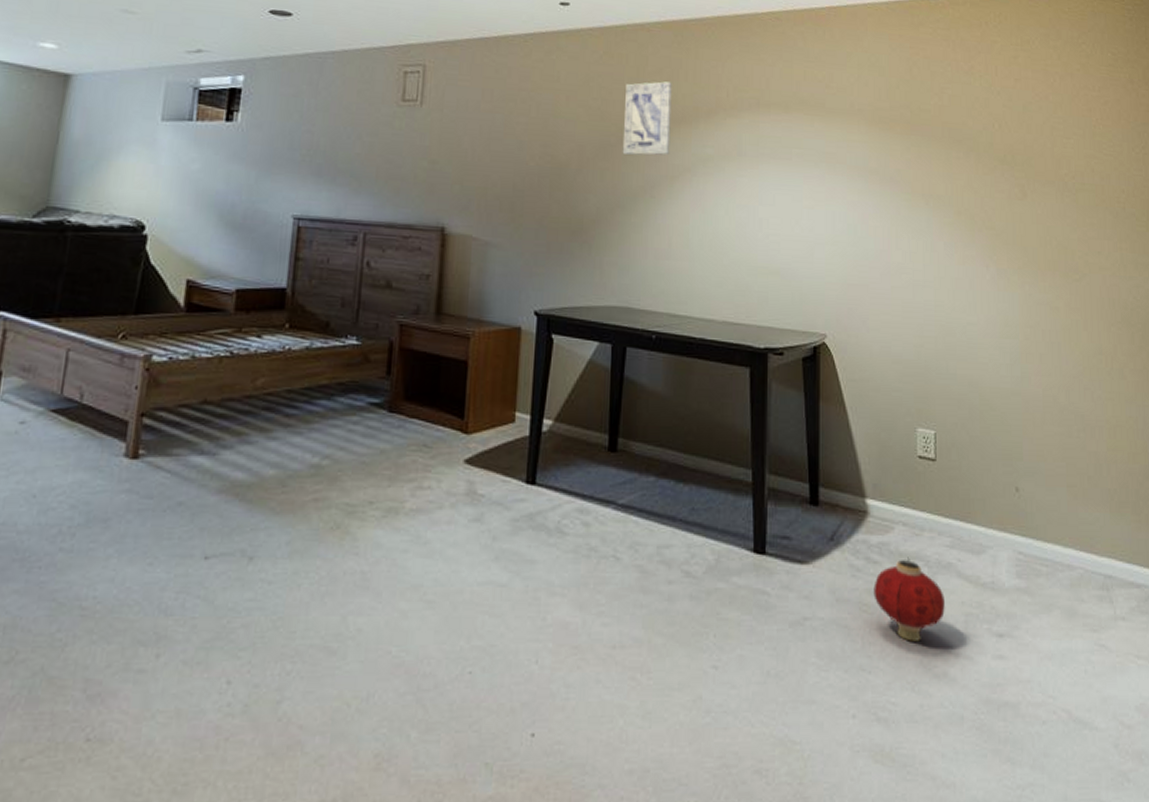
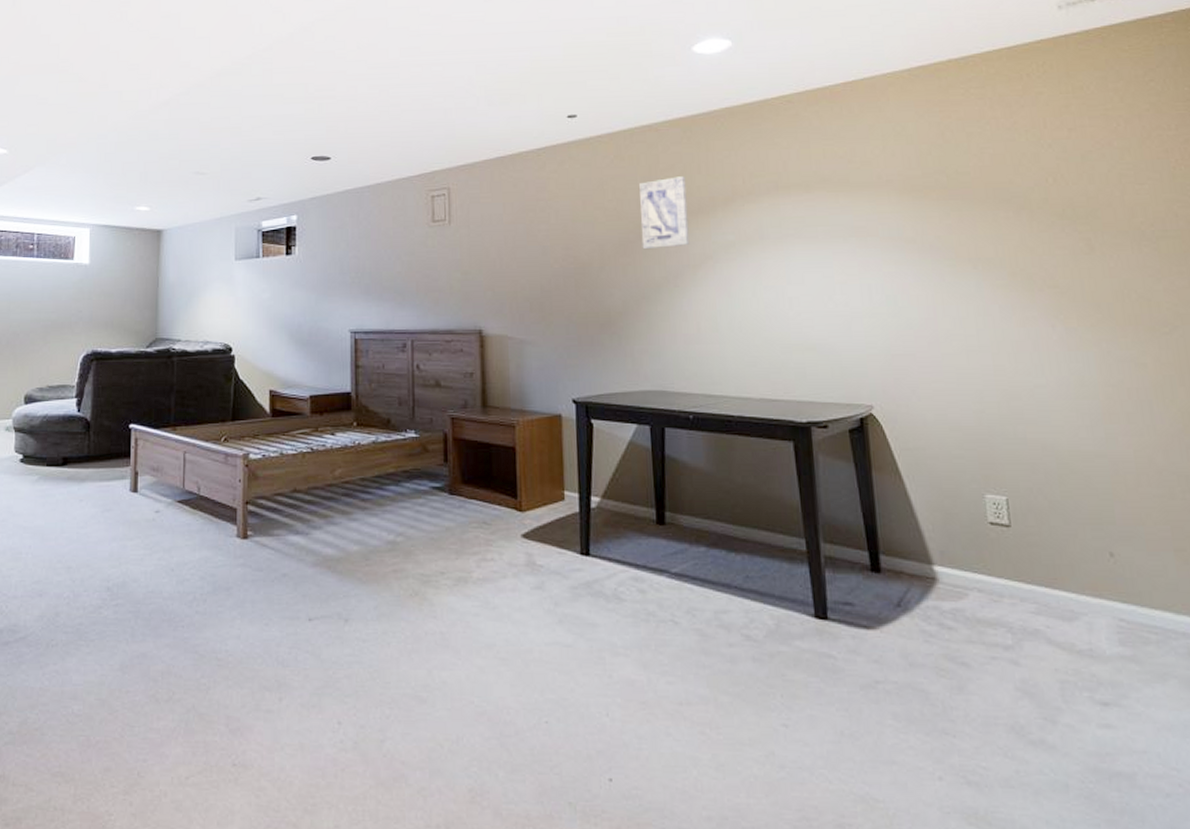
lantern: present [873,557,945,642] -> none [950,623,1036,707]

